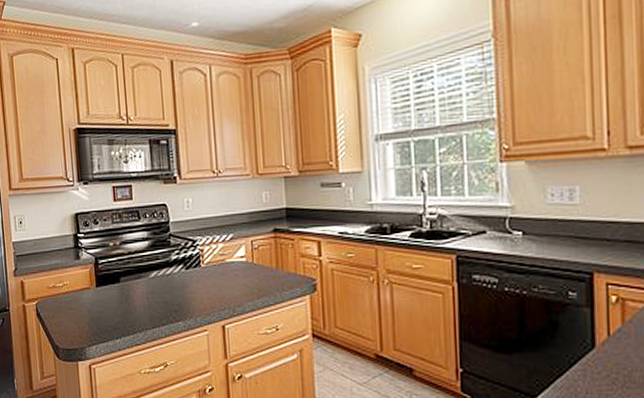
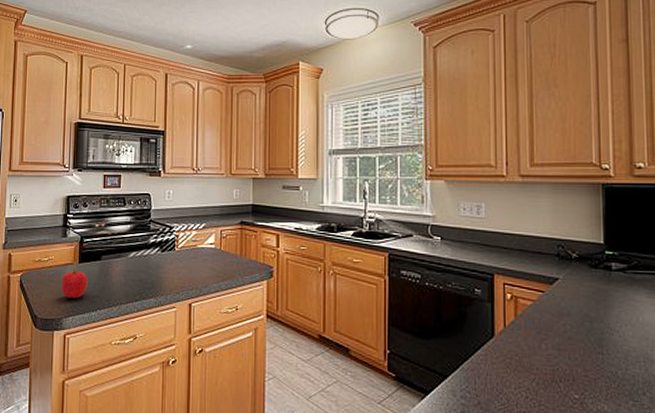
fruit: none [80,293,109,325] -> present [61,268,88,298]

